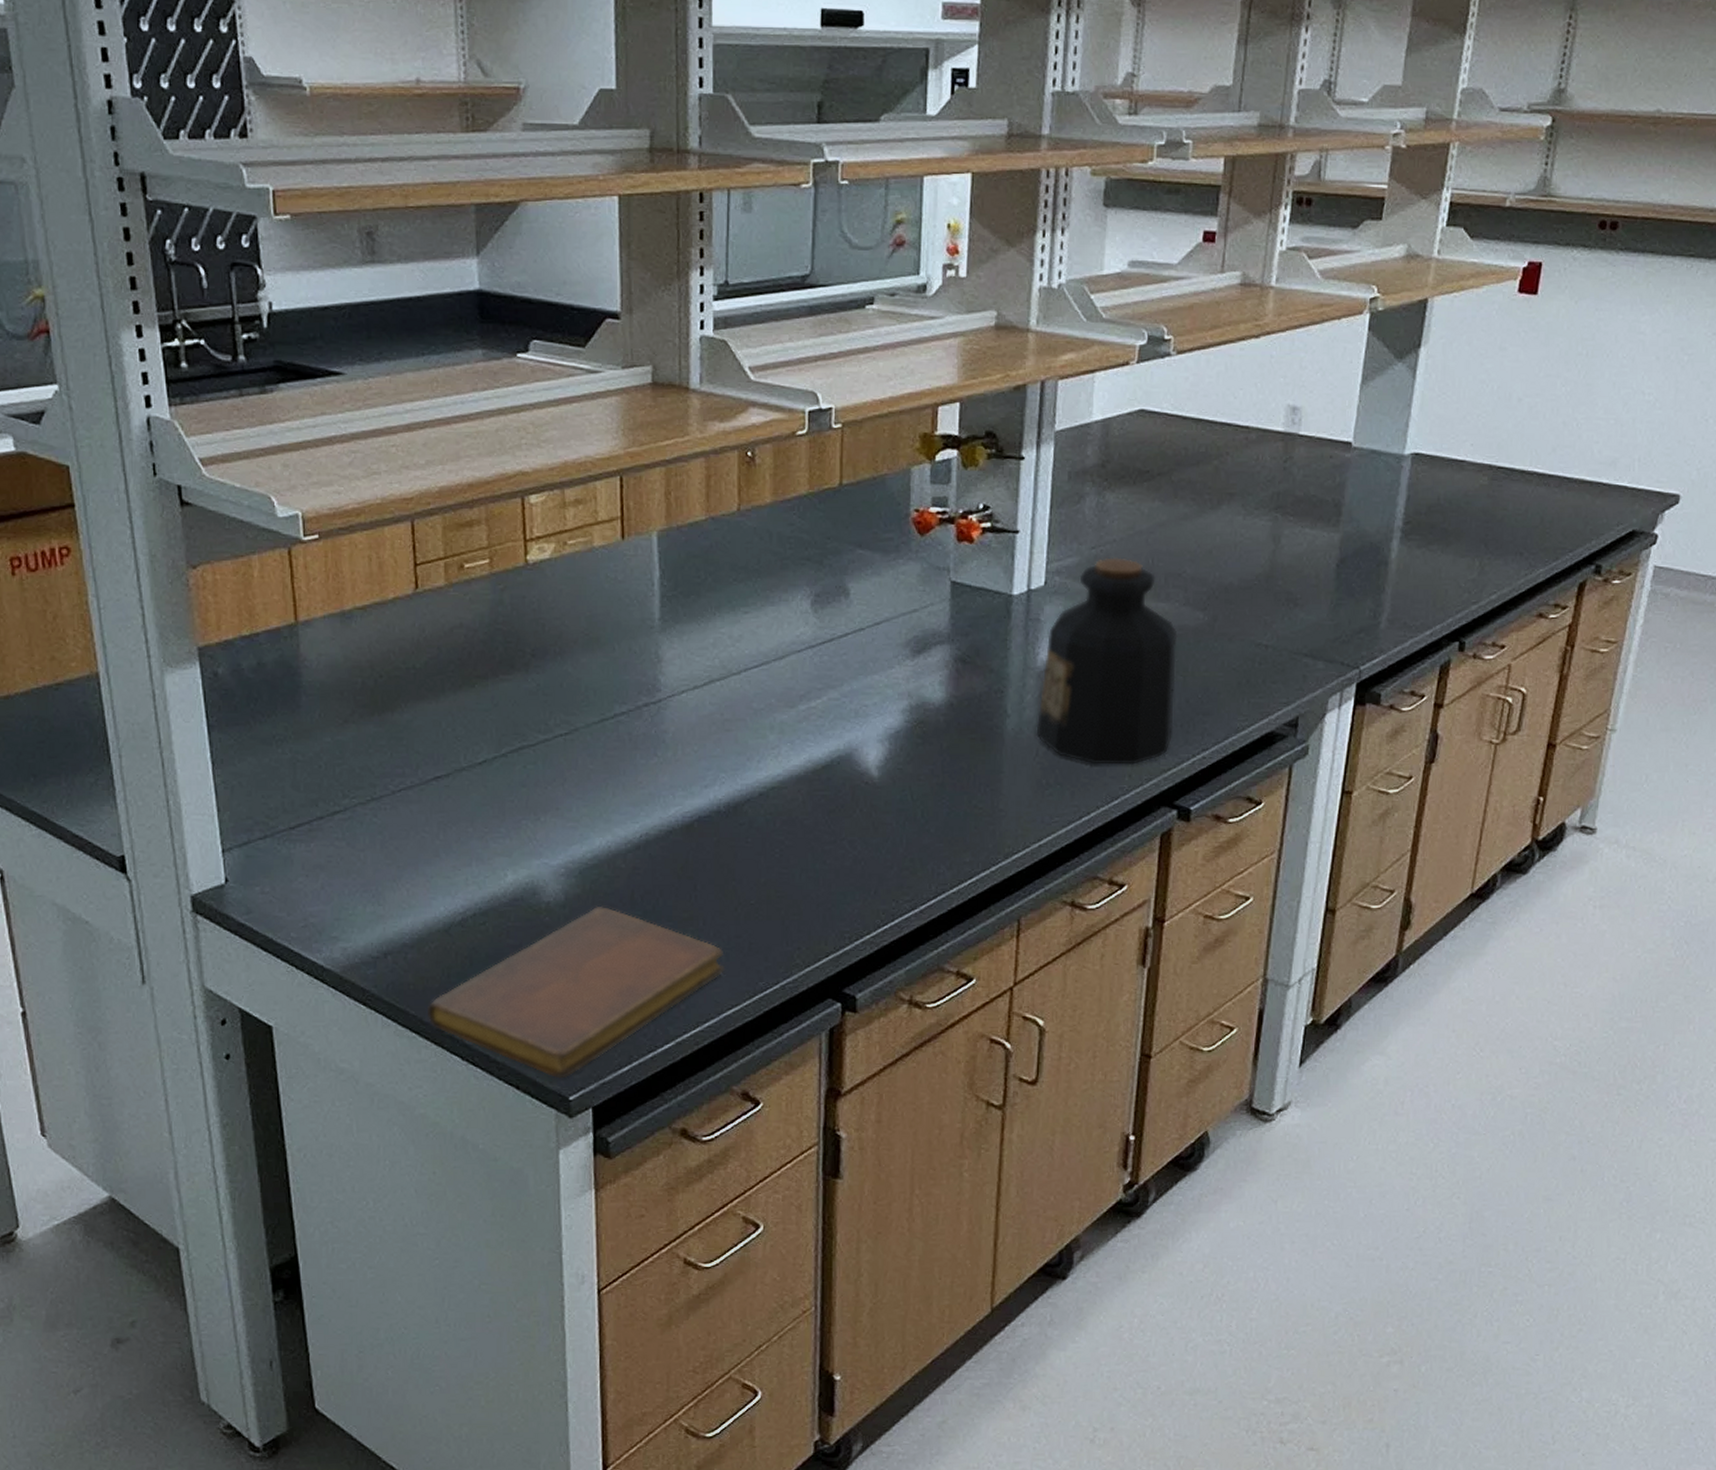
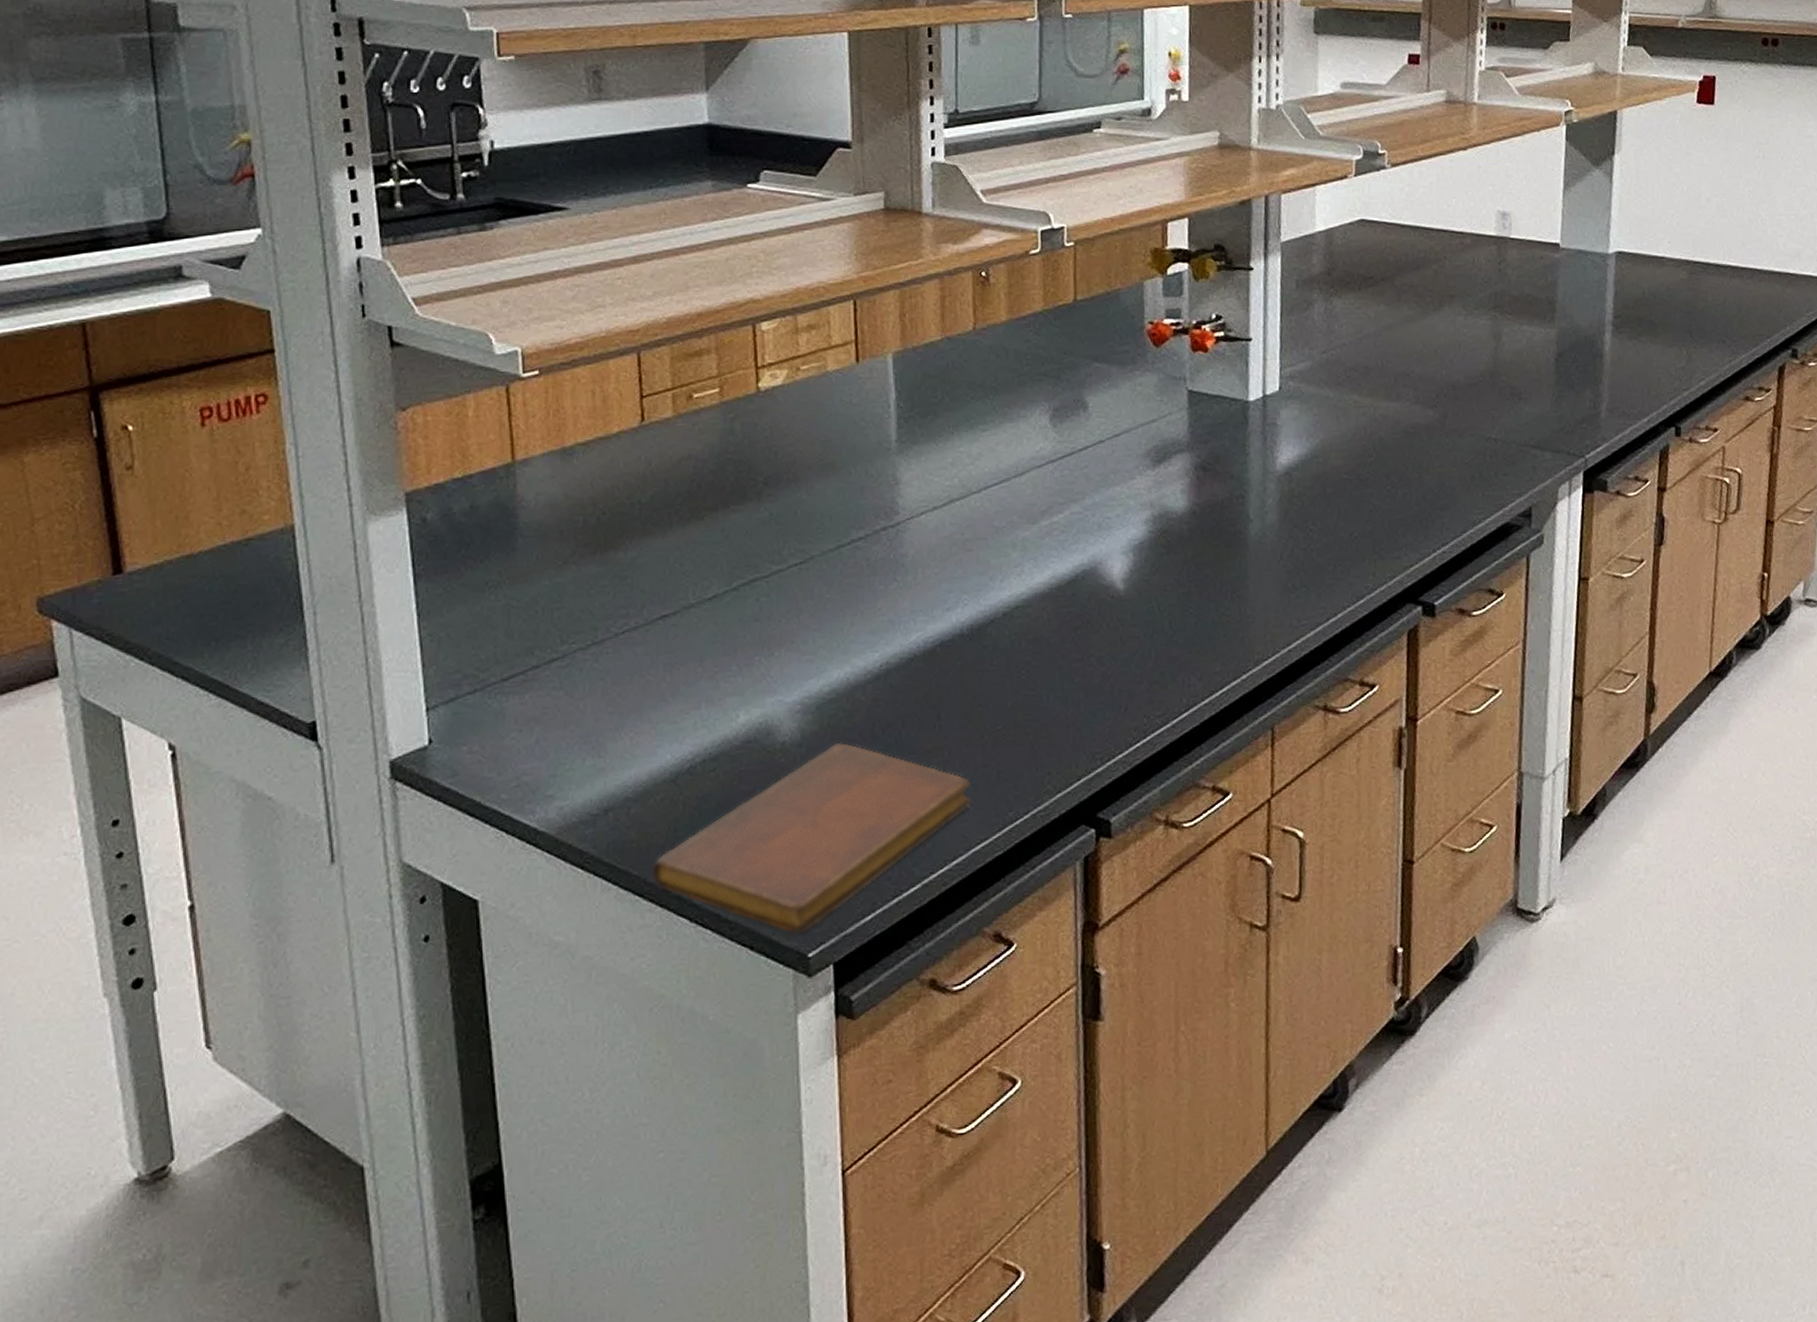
bottle: present [1036,557,1178,765] -> none [1279,360,1413,565]

